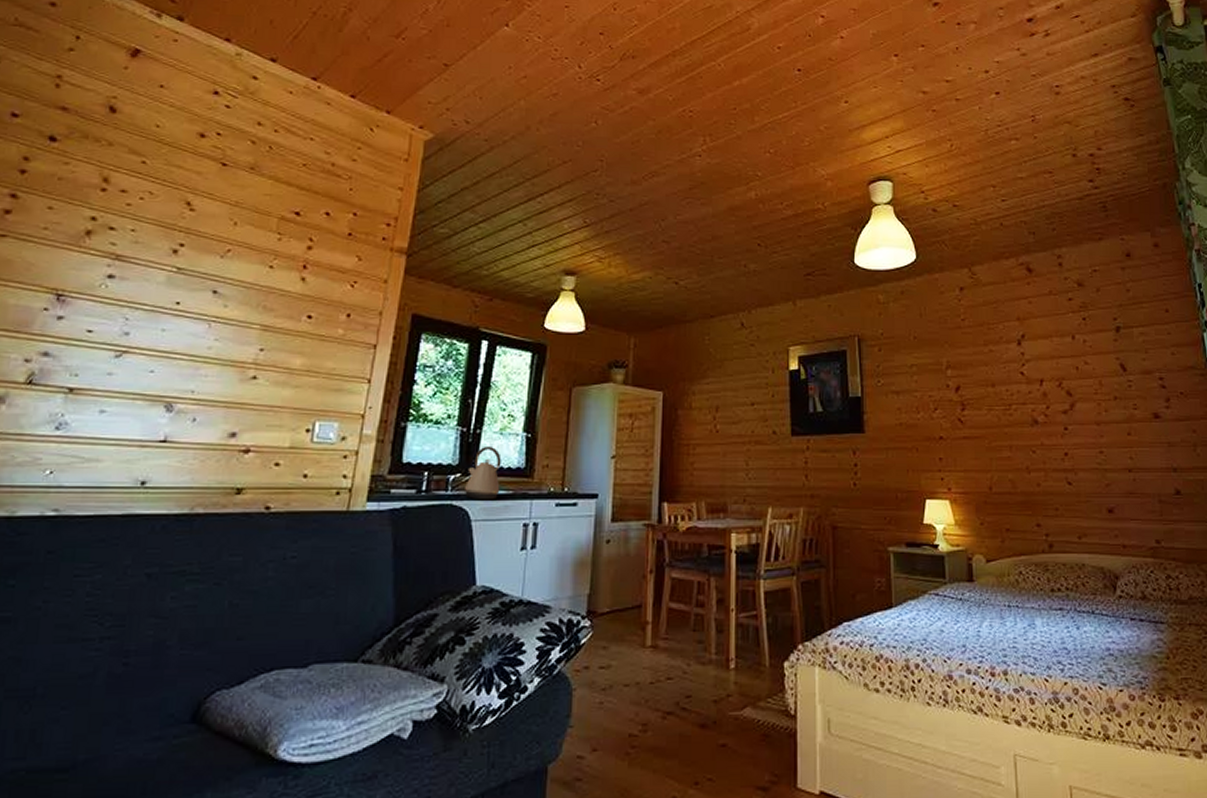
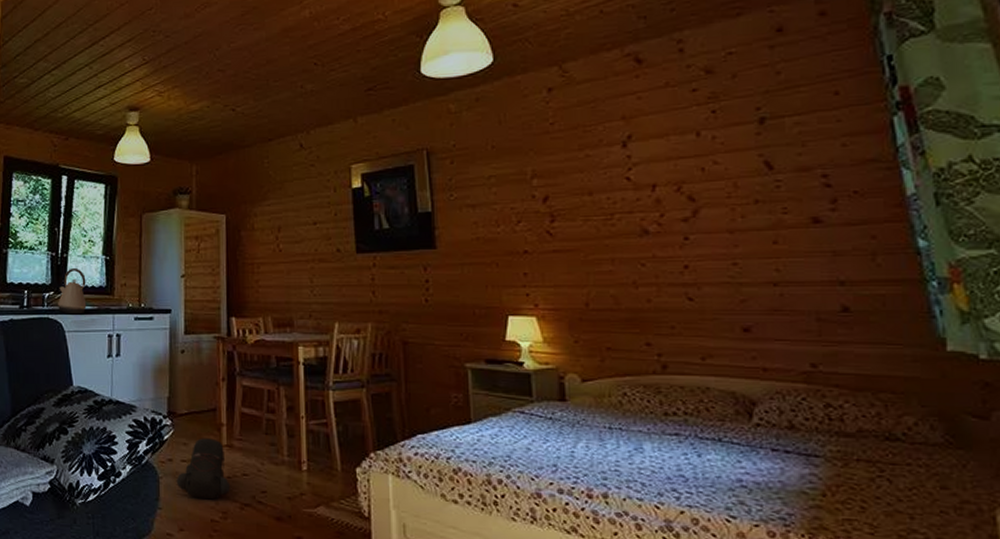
backpack: none [591,639,653,711] -> present [176,438,231,500]

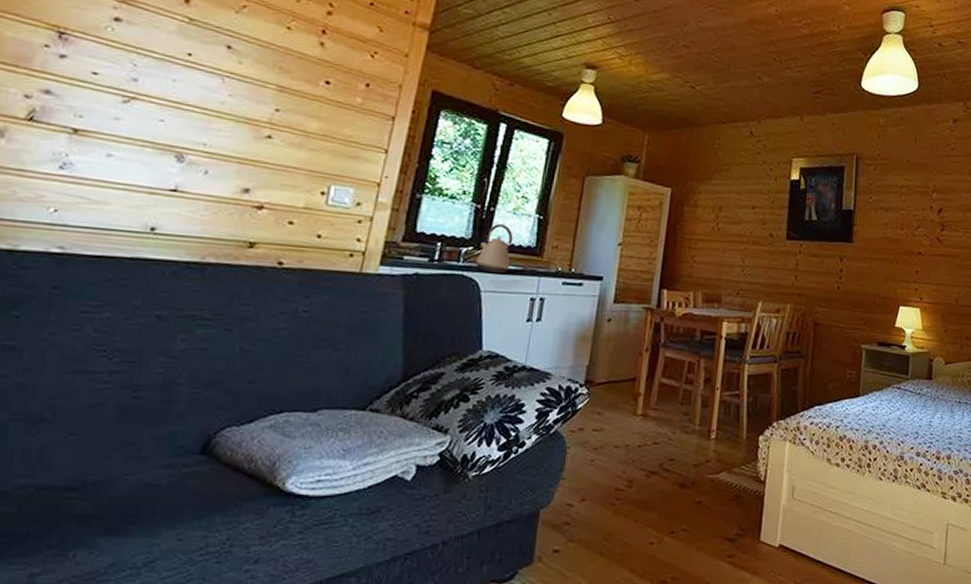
backpack: present [176,438,231,500] -> none [584,407,640,469]

